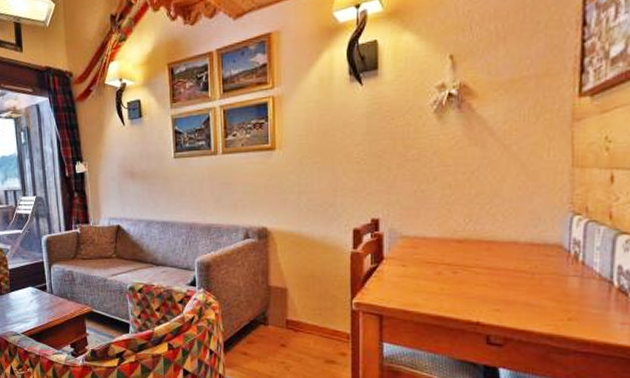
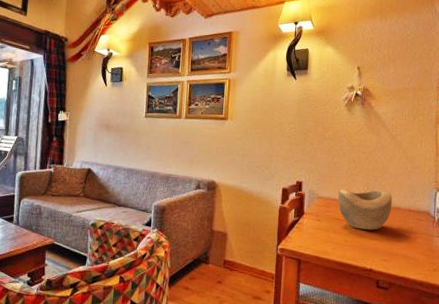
decorative bowl: none [429,221,507,273] -> present [338,189,393,230]

